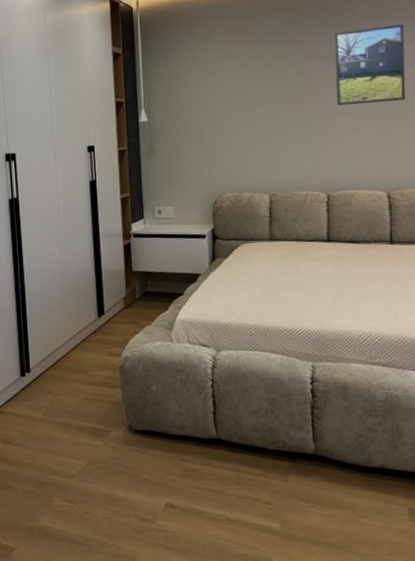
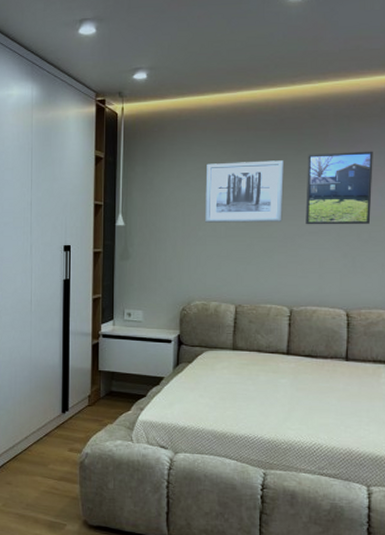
wall art: none [228,41,313,112] -> present [205,160,284,223]

